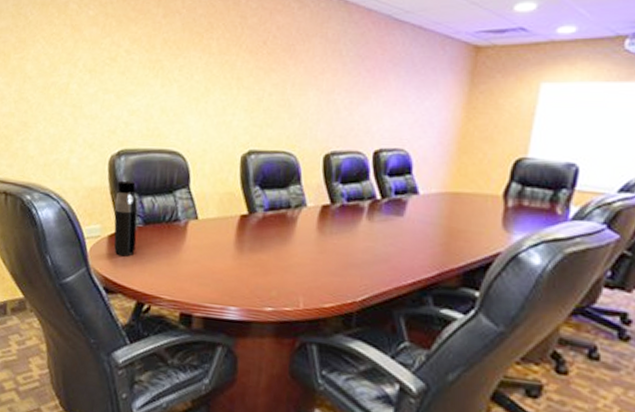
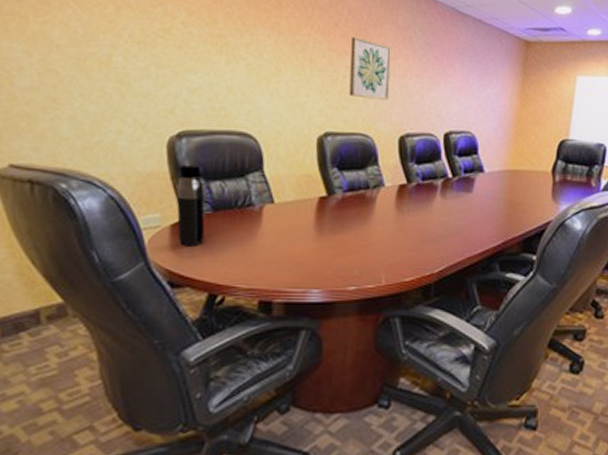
wall art: none [274,53,319,118] -> present [349,37,391,101]

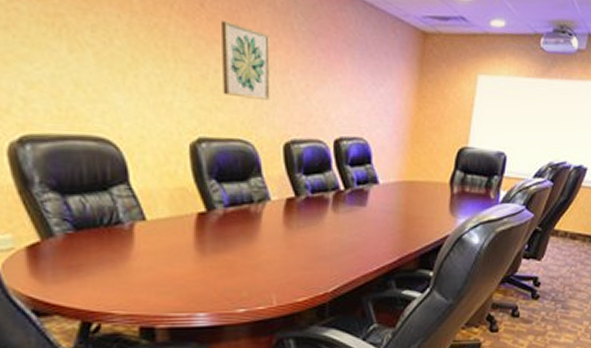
water bottle: present [176,164,205,247] -> none [26,176,69,271]

